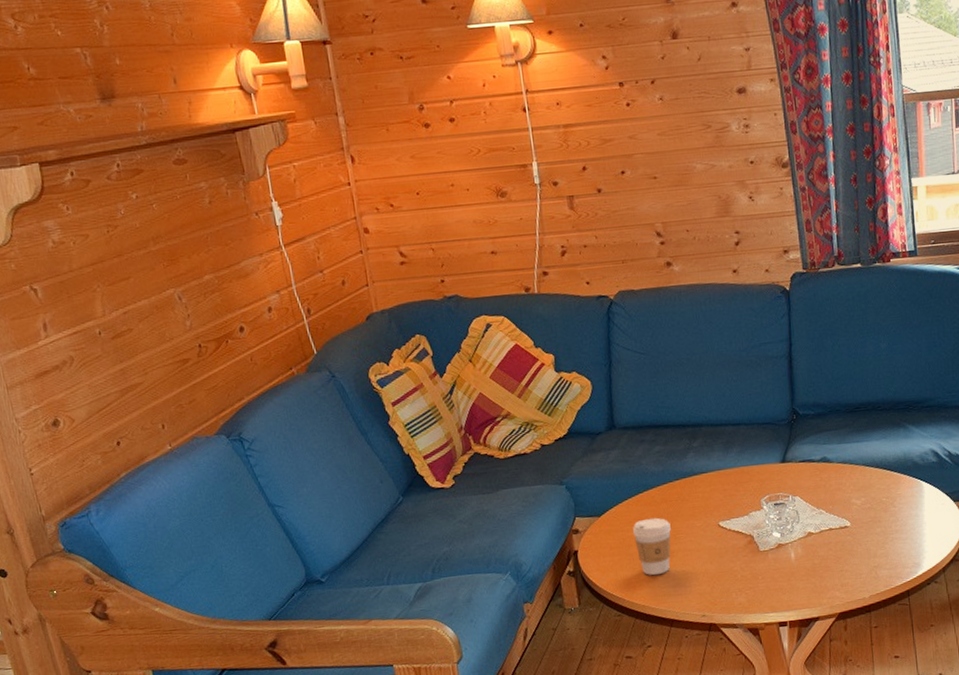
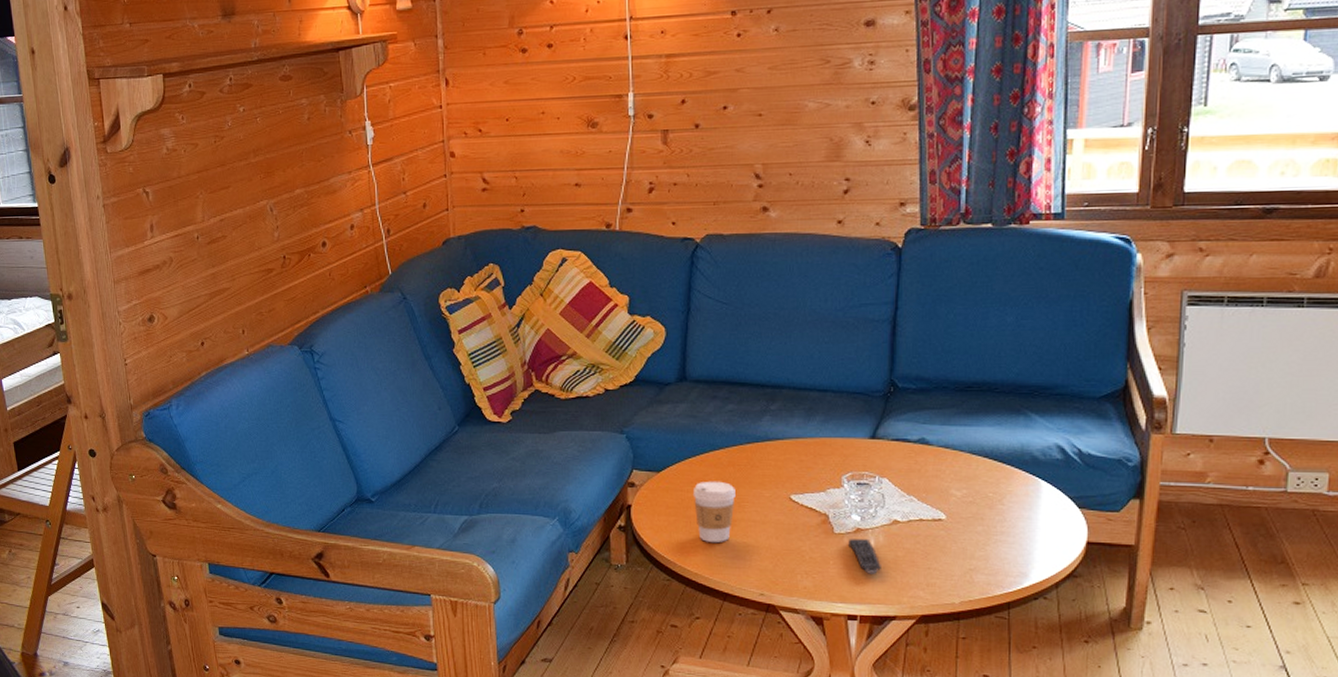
remote control: none [772,552,802,583] -> present [848,539,881,574]

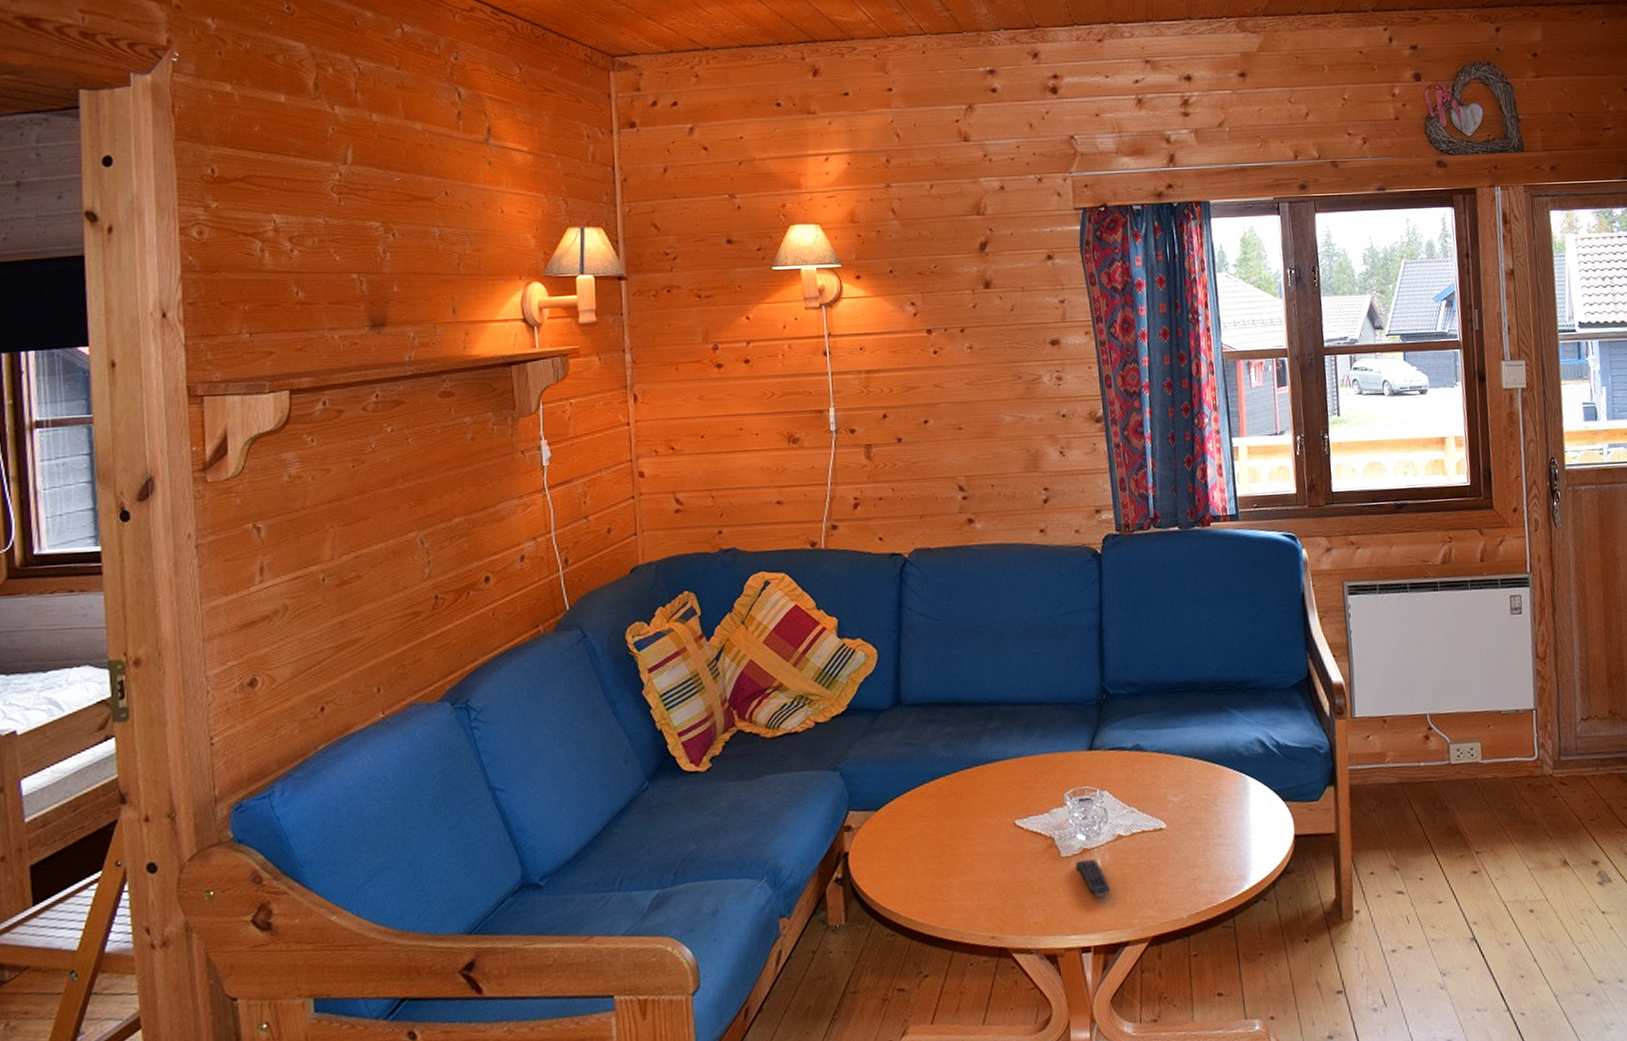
coffee cup: present [692,481,735,542] -> none [914,813,959,885]

